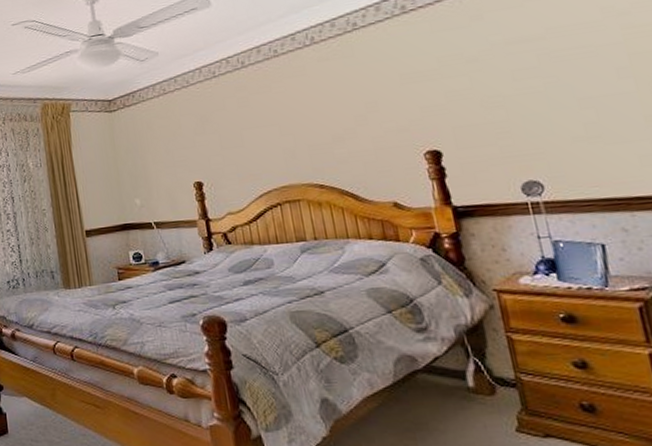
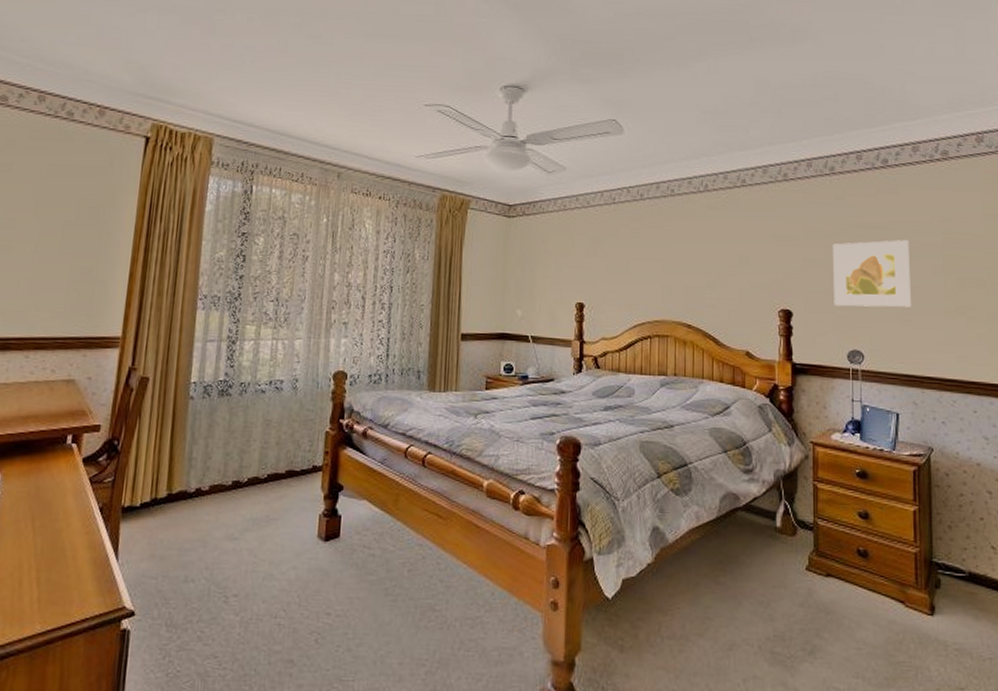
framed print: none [476,45,596,137] -> present [832,239,911,307]

